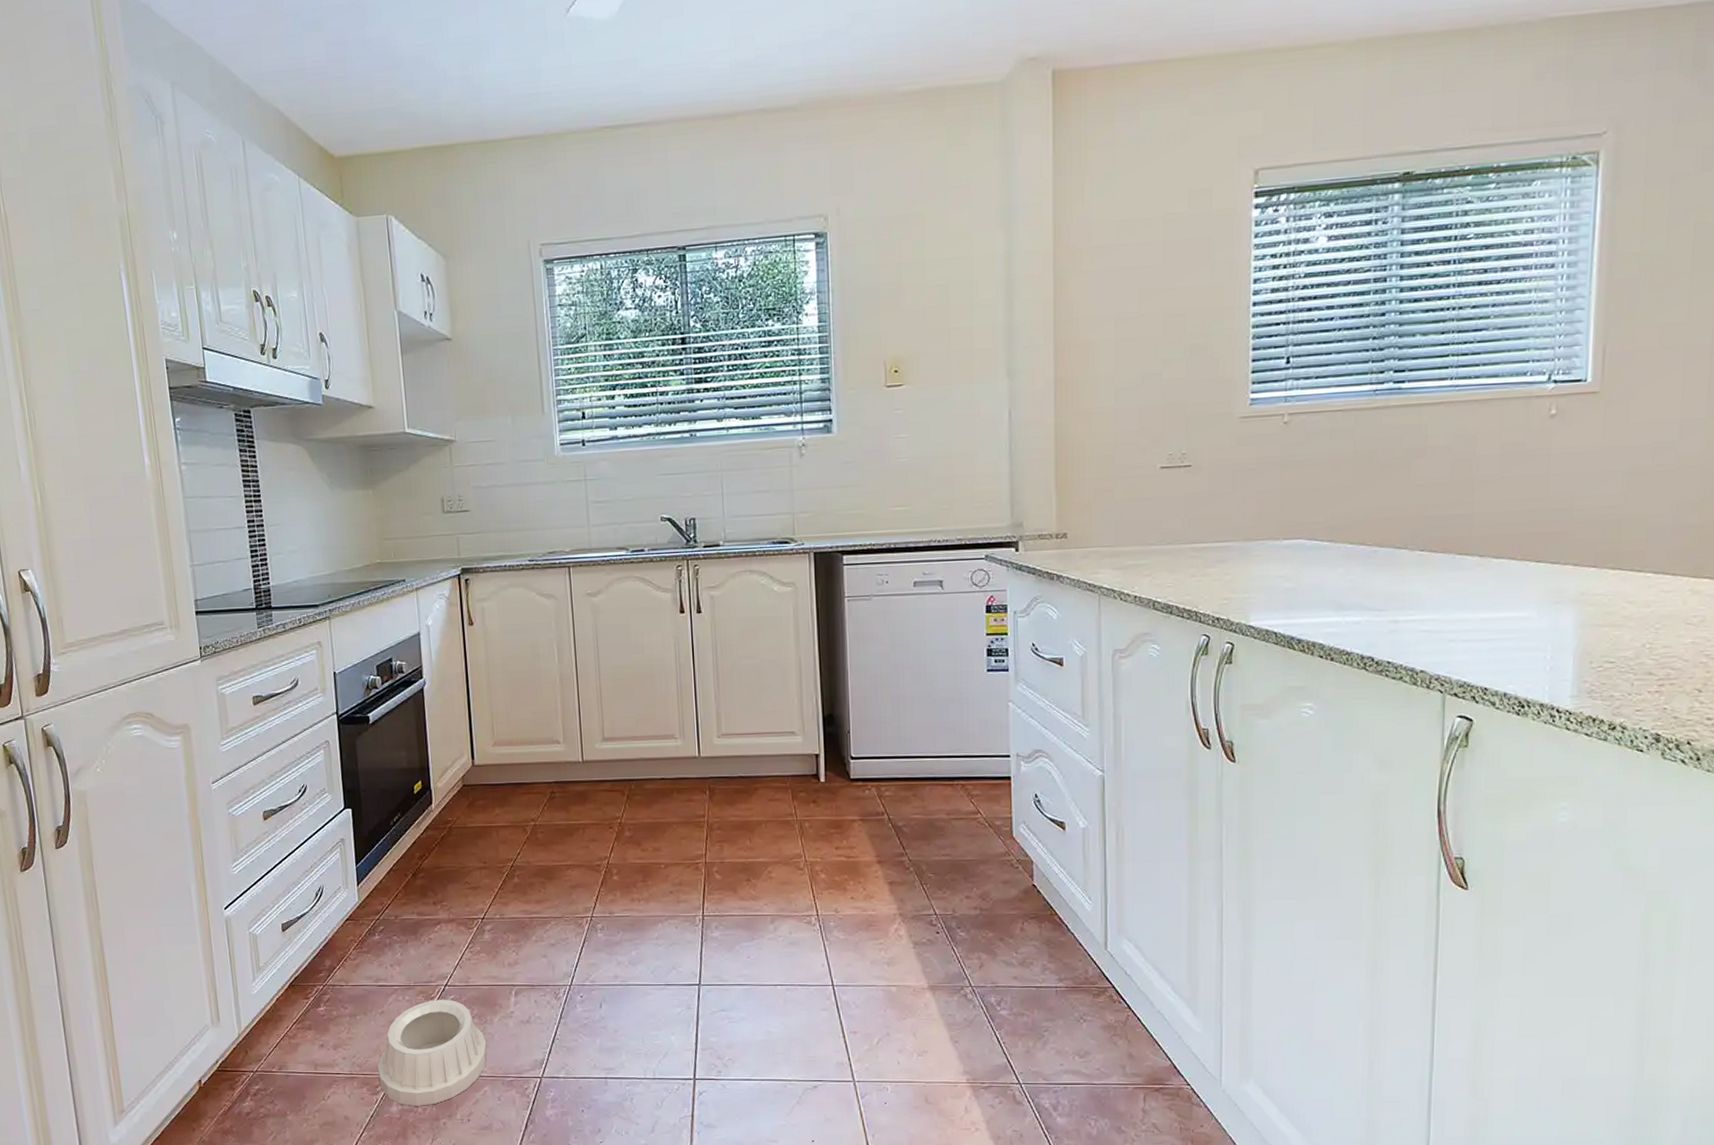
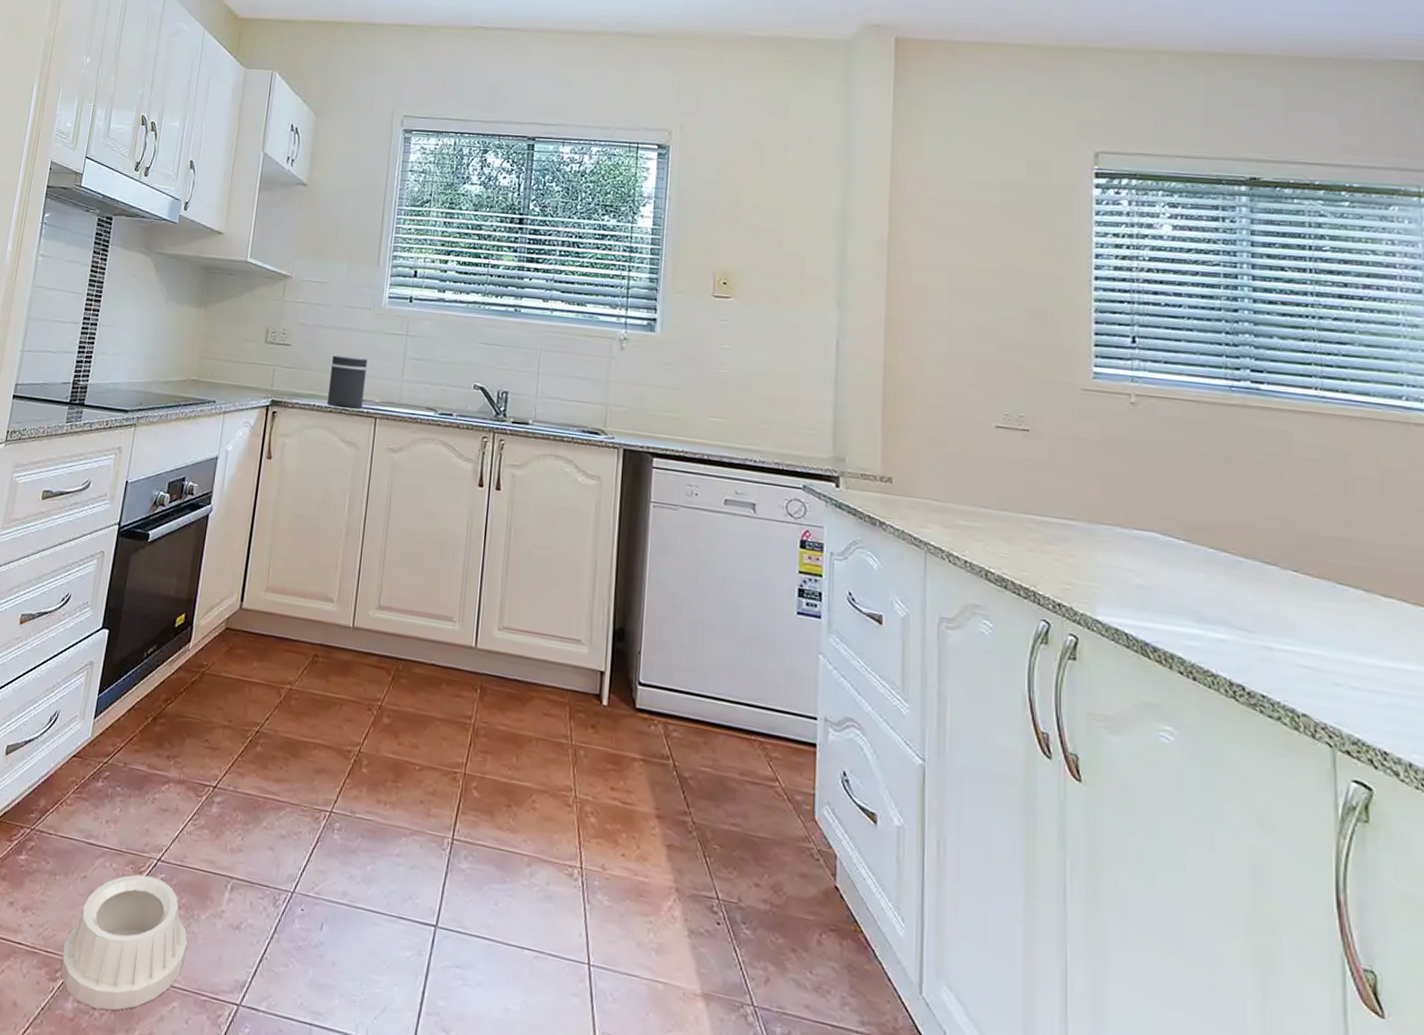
cylinder: none [514,510,554,564] -> present [326,354,368,410]

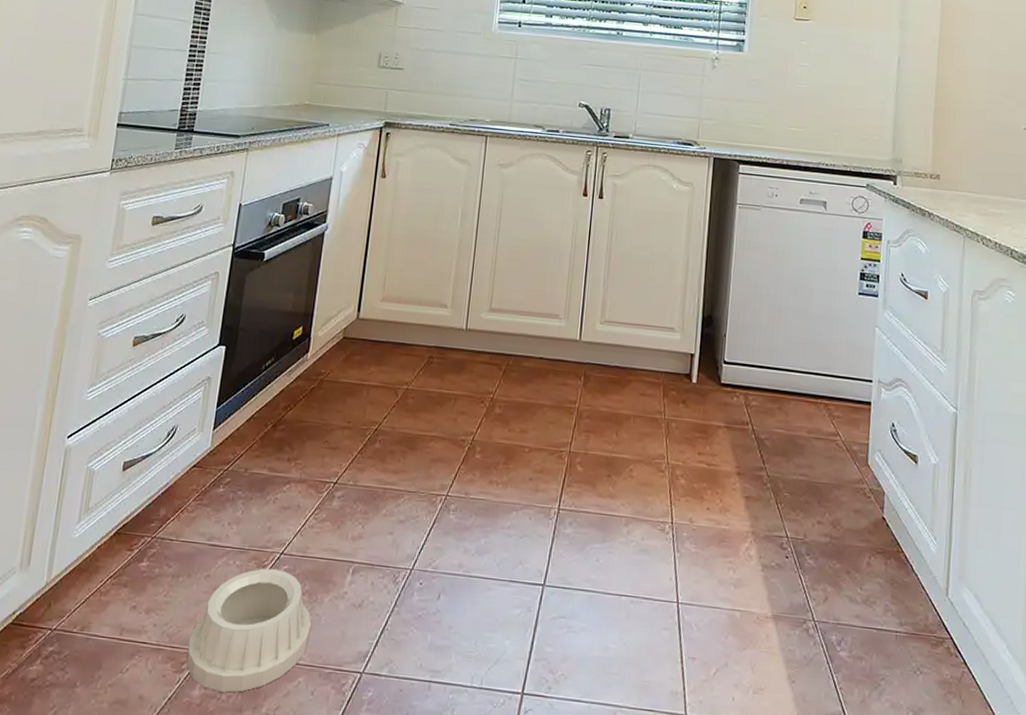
cylinder: present [326,354,368,410] -> none [439,77,479,129]

